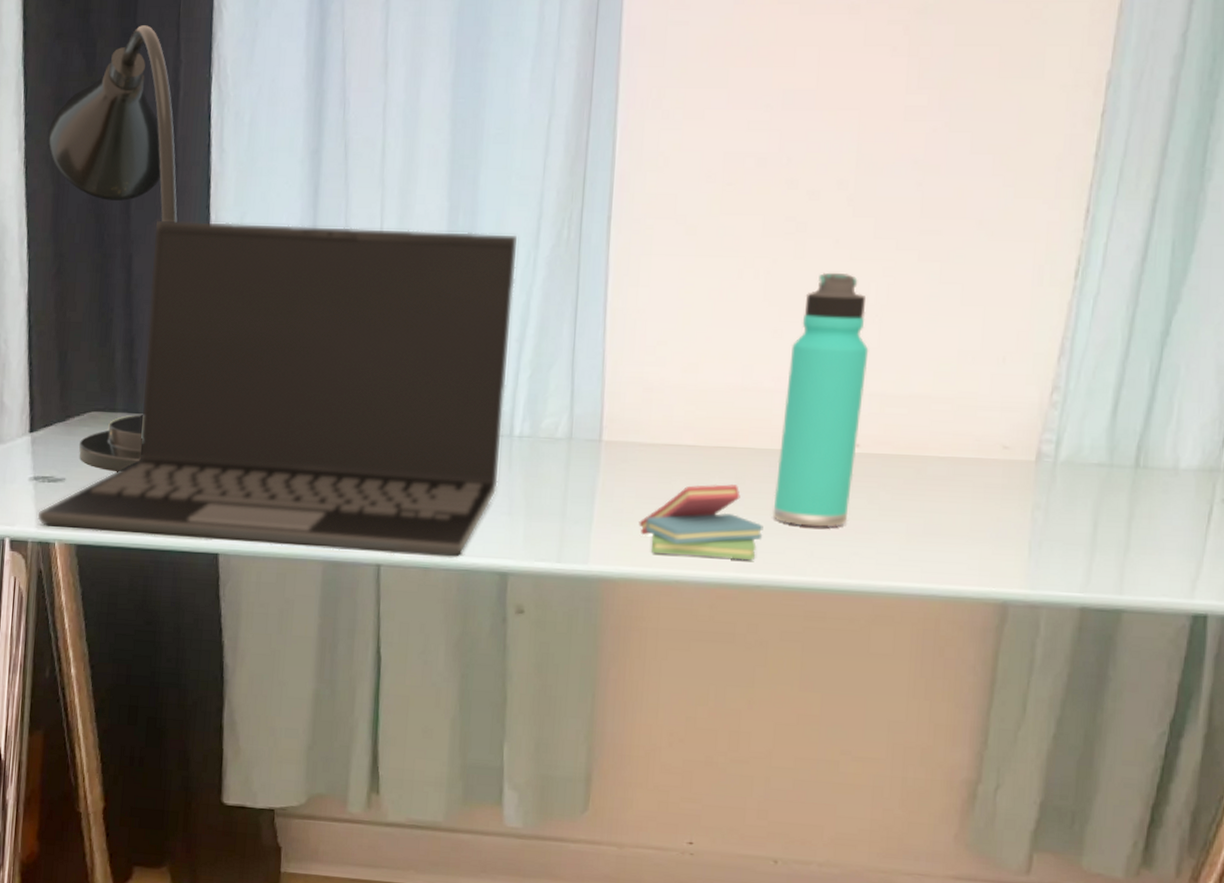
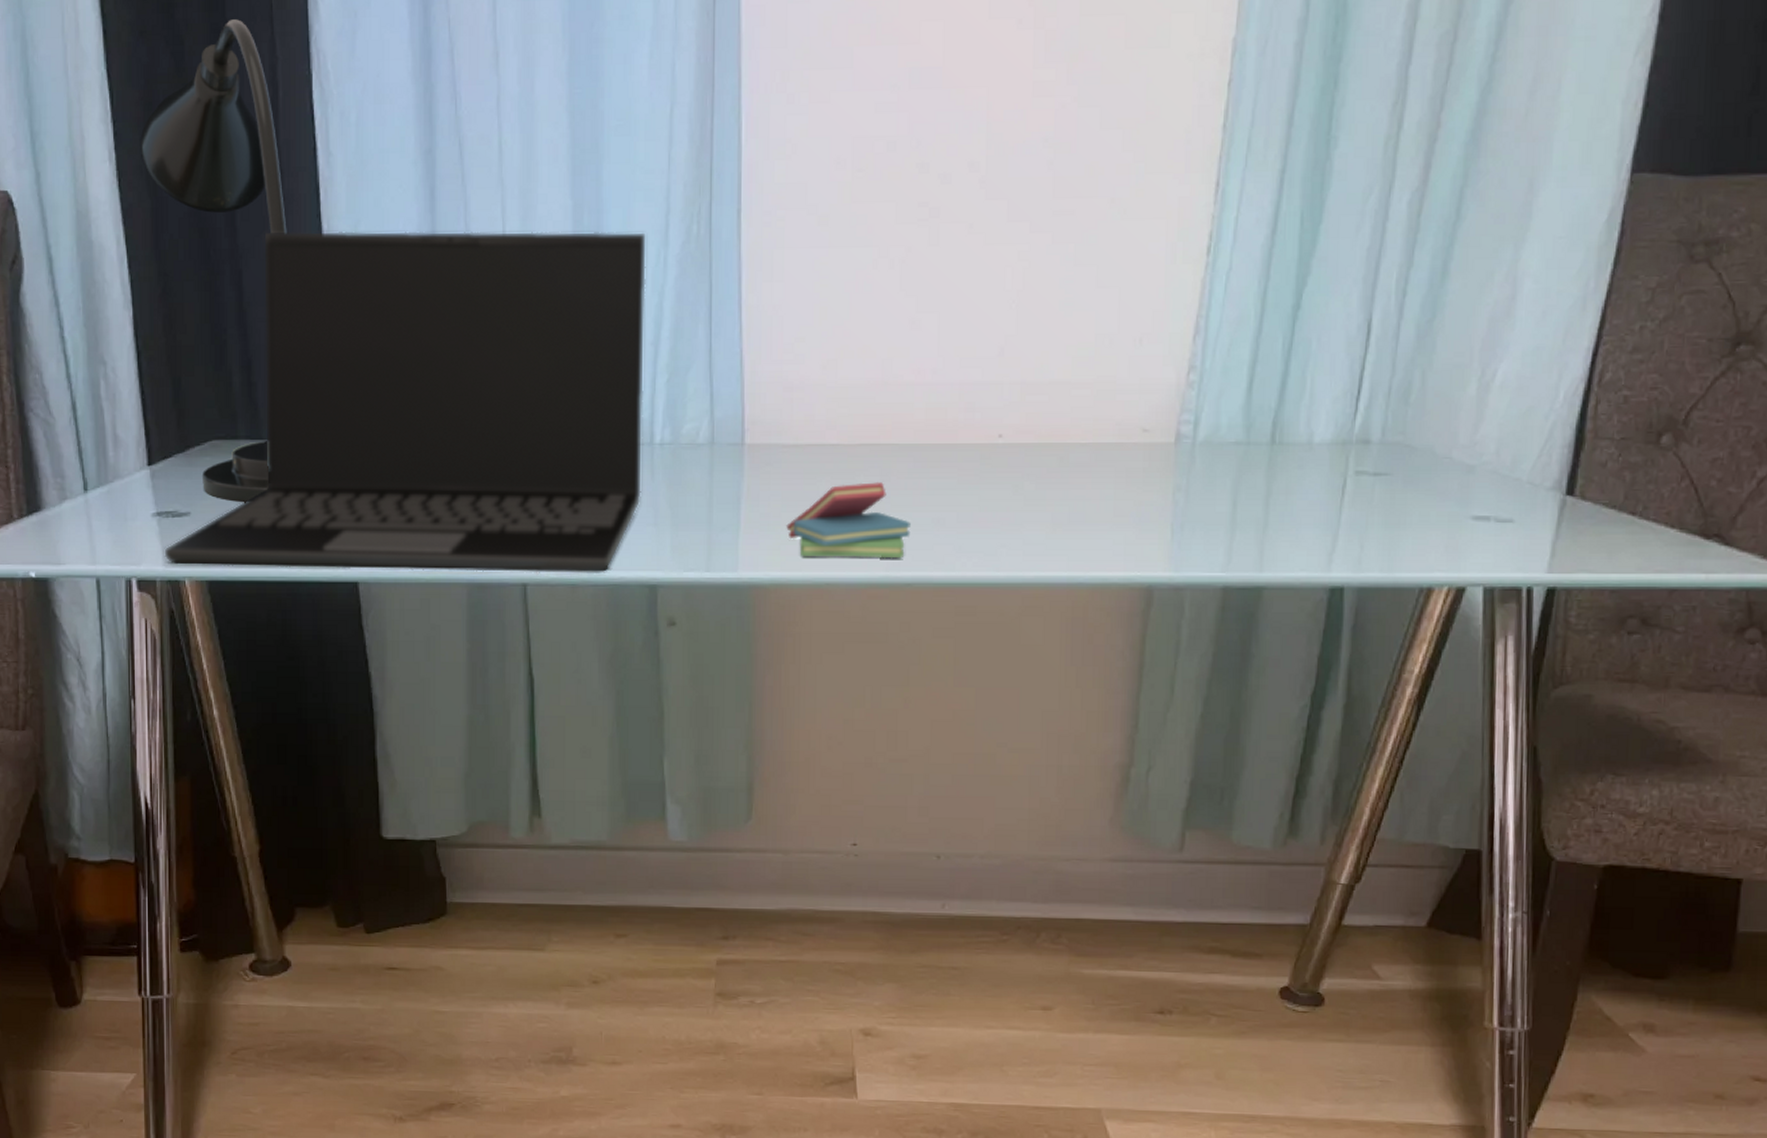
thermos bottle: present [772,272,869,527] -> none [919,258,1007,520]

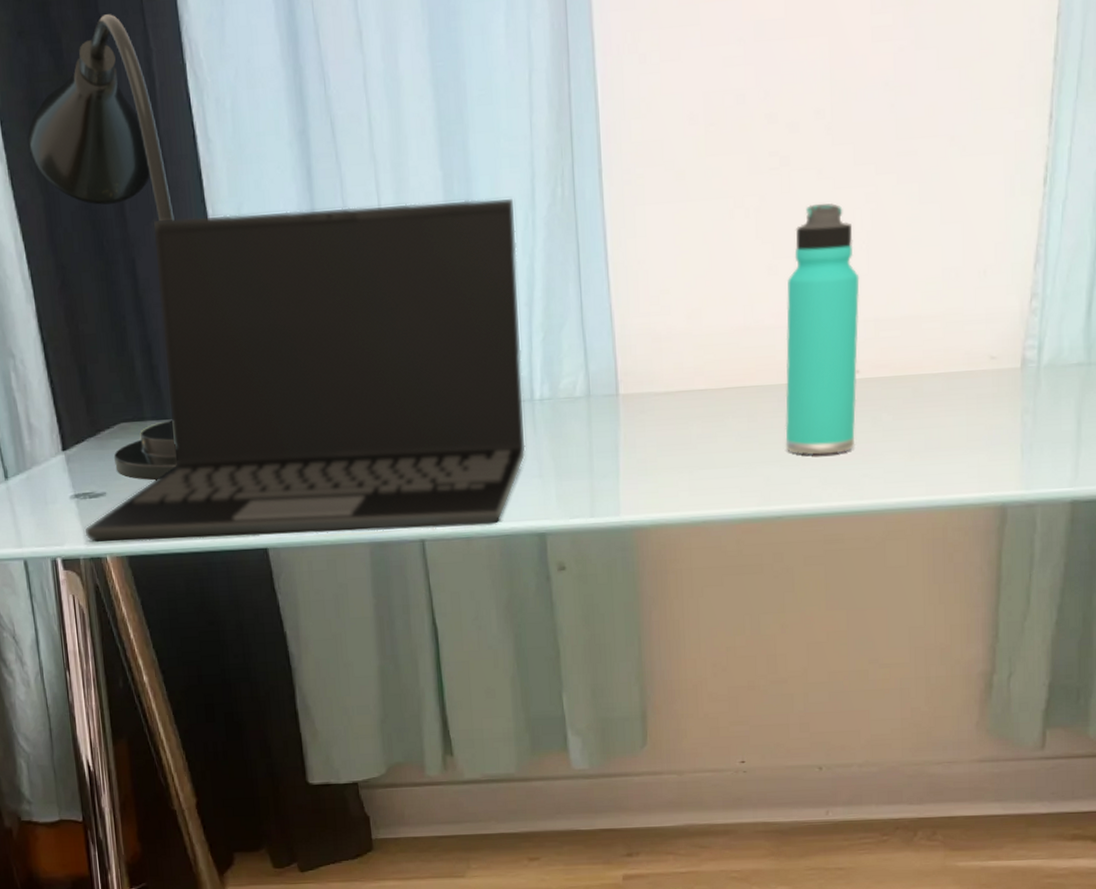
sticky notes: present [786,482,911,559] -> none [662,423,779,497]
thermos bottle: none [919,258,1007,520] -> present [785,203,860,455]

